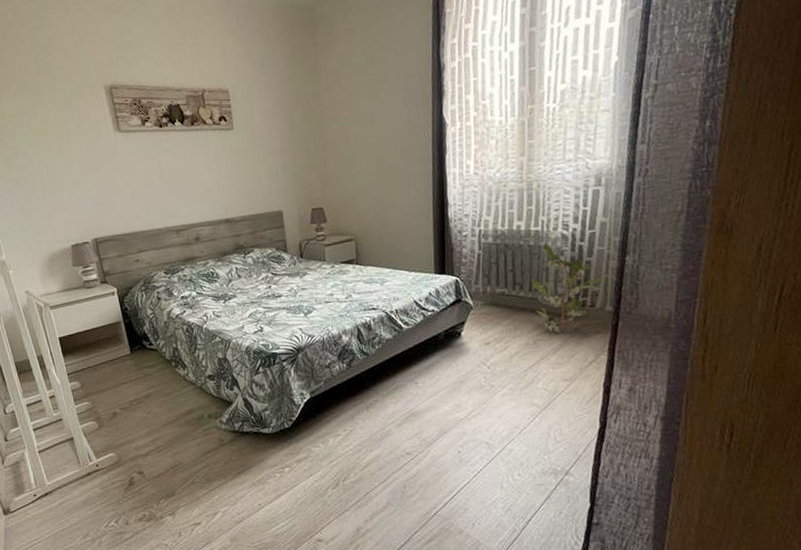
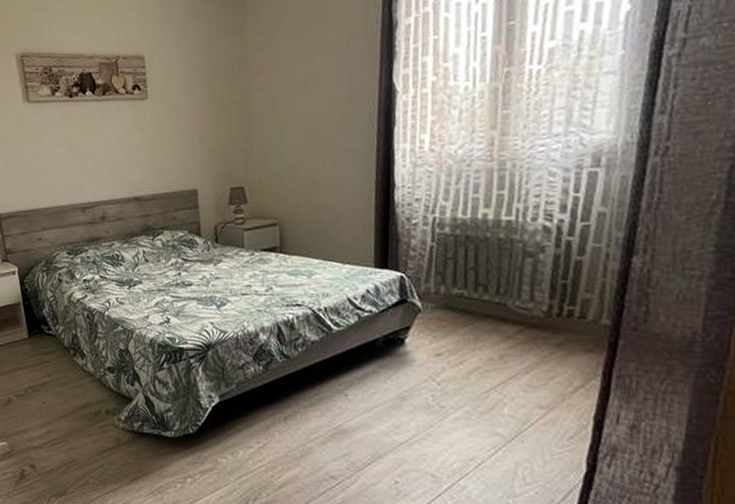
decorative plant: present [531,243,606,333] -> none [499,236,602,348]

